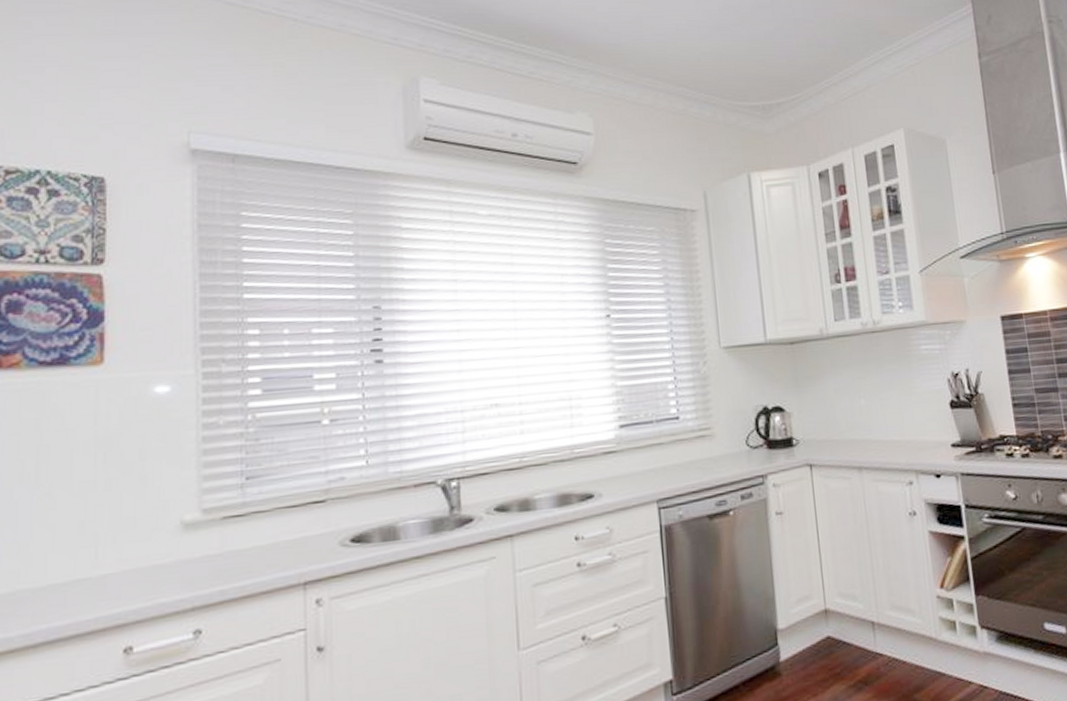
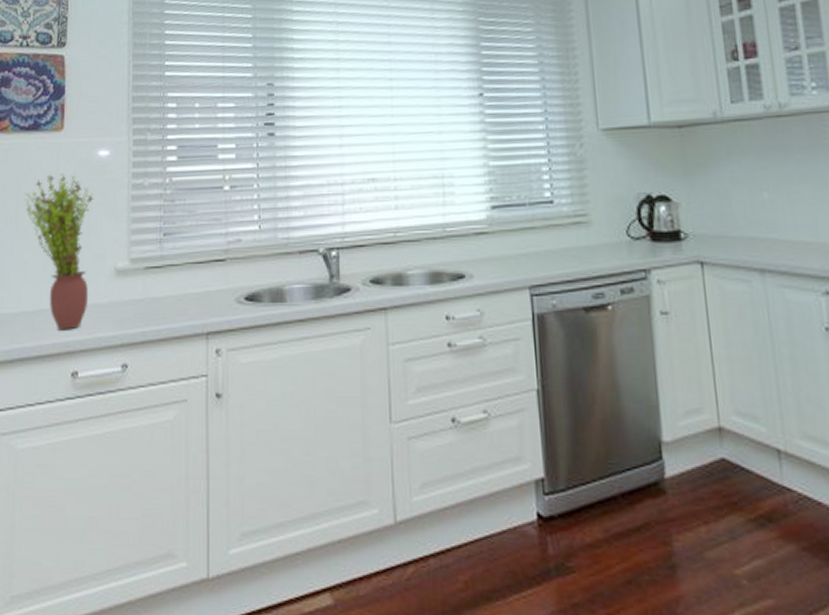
potted plant: none [48,415,150,601] -> present [24,173,94,330]

